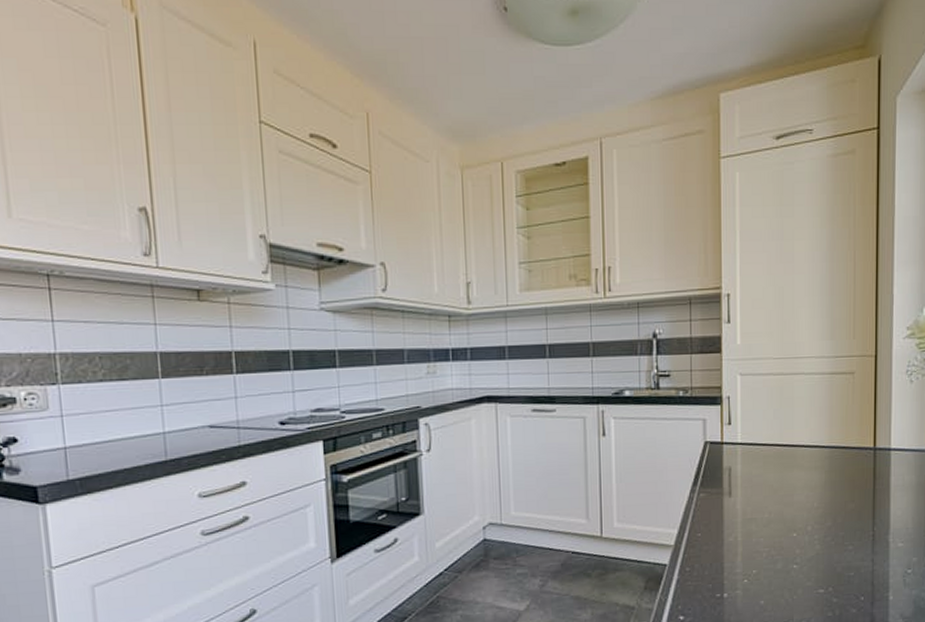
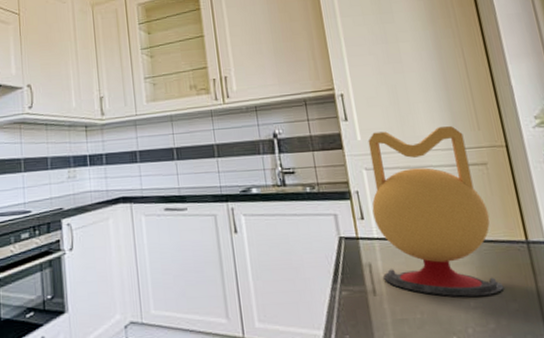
kettle: none [740,334,847,498] -> present [368,126,504,297]

